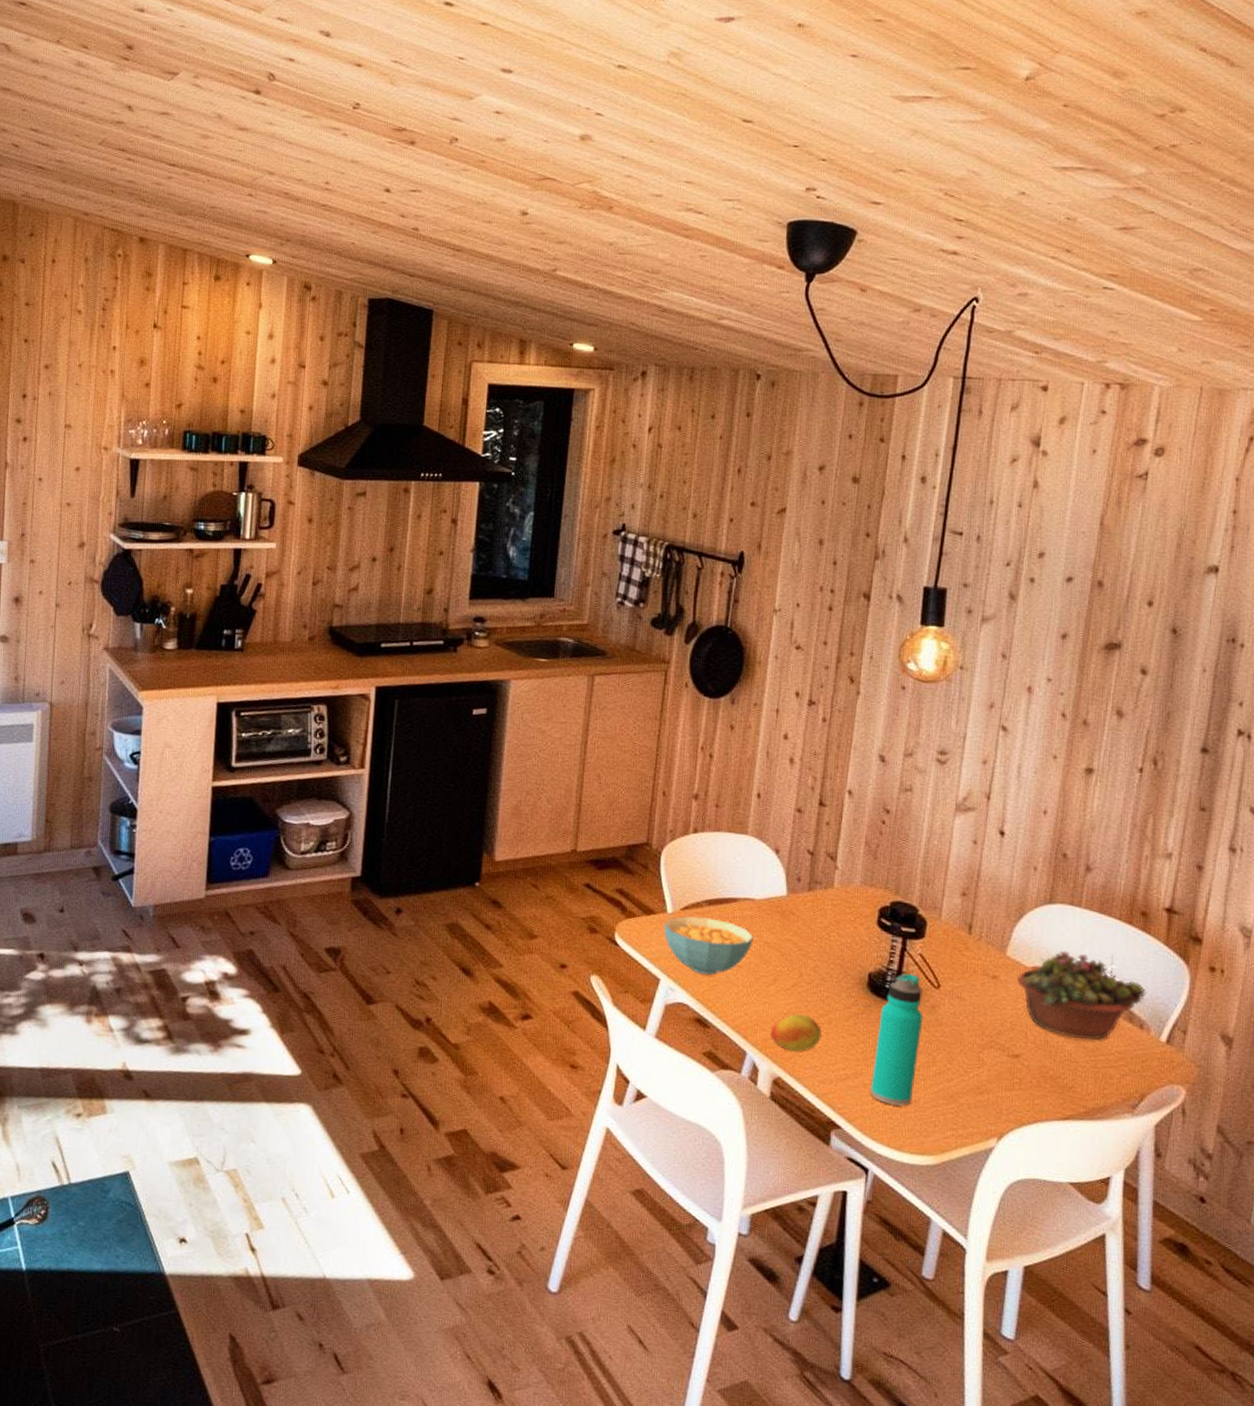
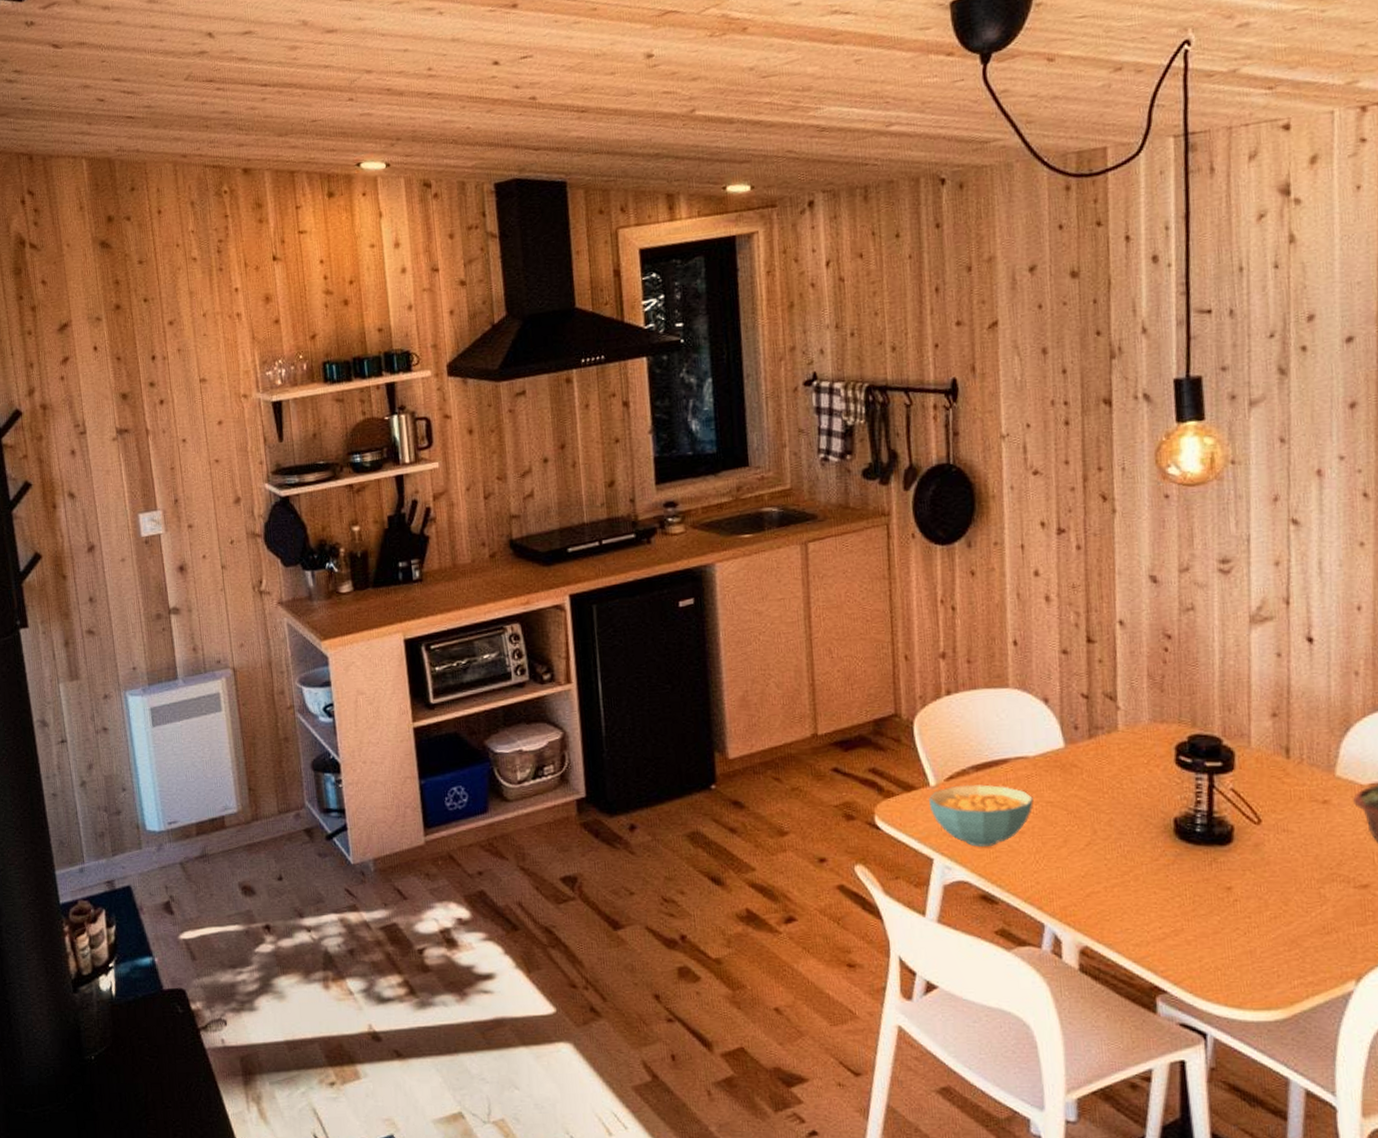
fruit: present [770,1014,823,1052] -> none [1069,874,1130,917]
water bottle: present [869,973,923,1106] -> none [1194,812,1247,961]

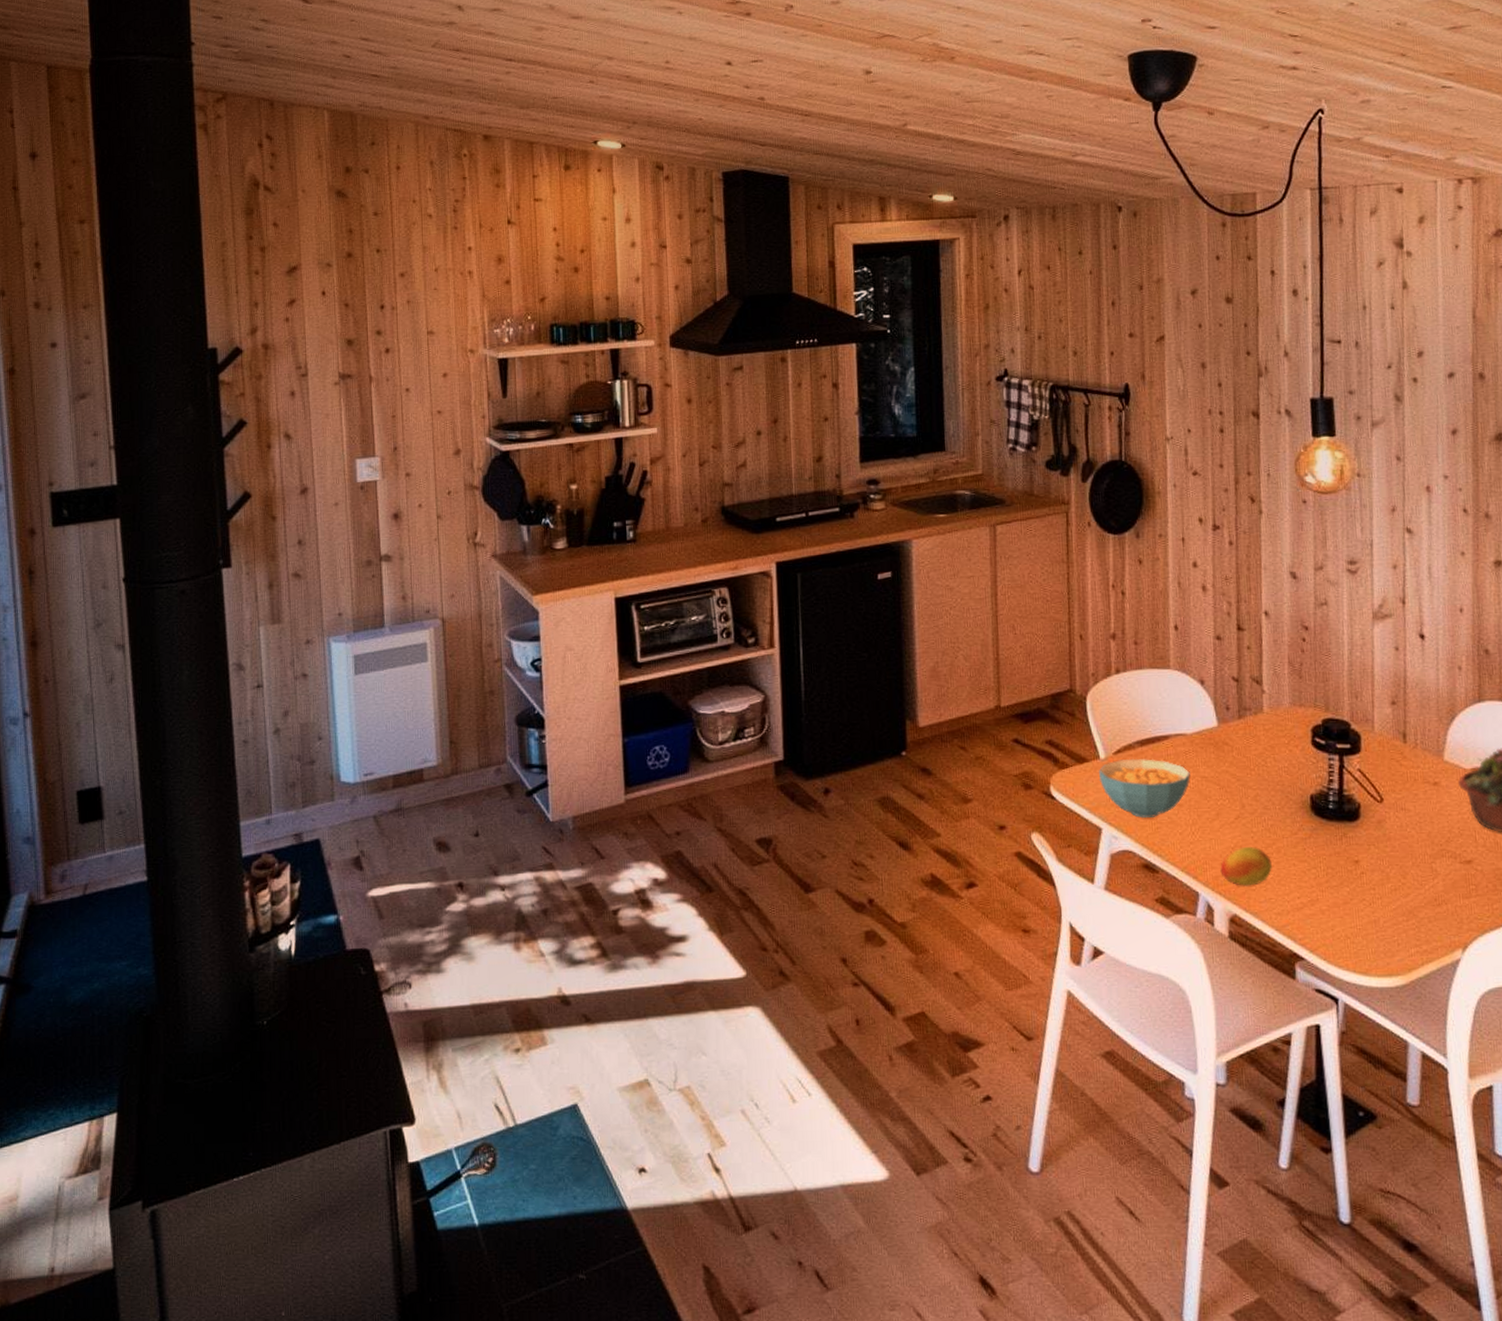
fruit: none [1069,874,1130,917] -> present [1220,846,1273,886]

